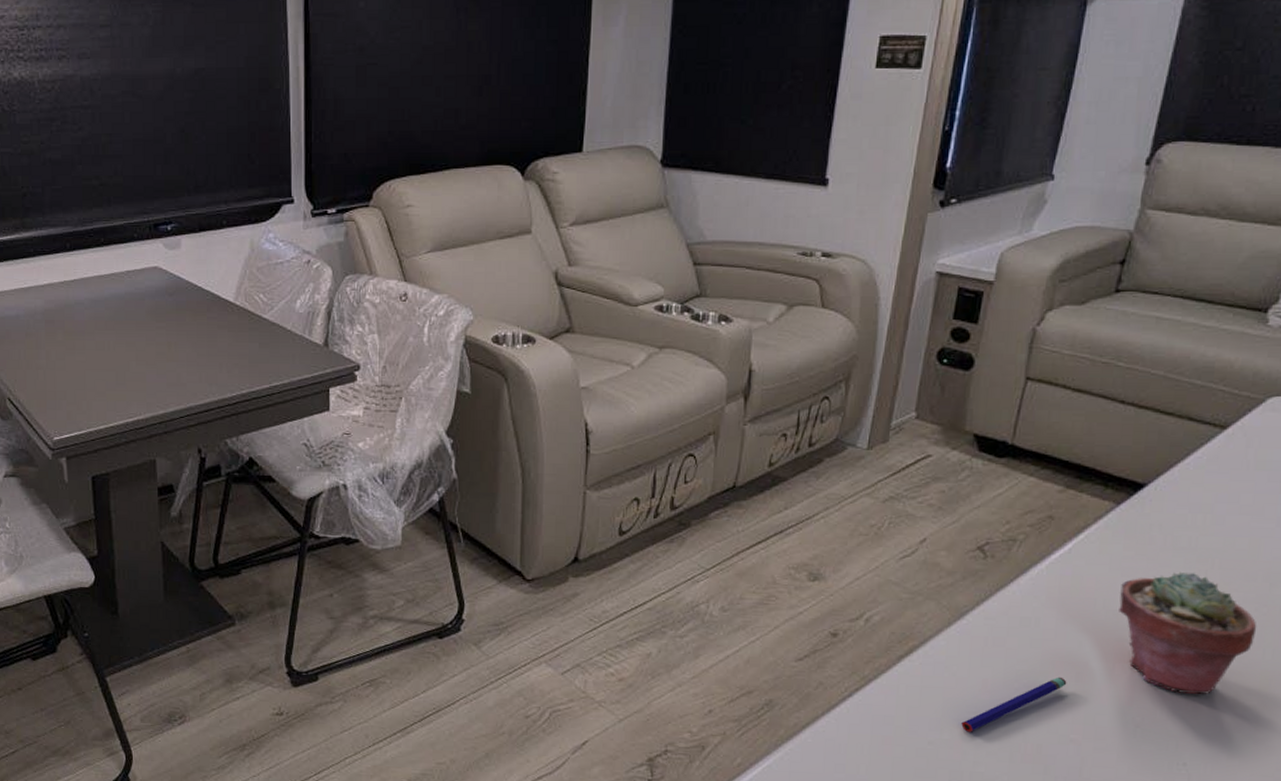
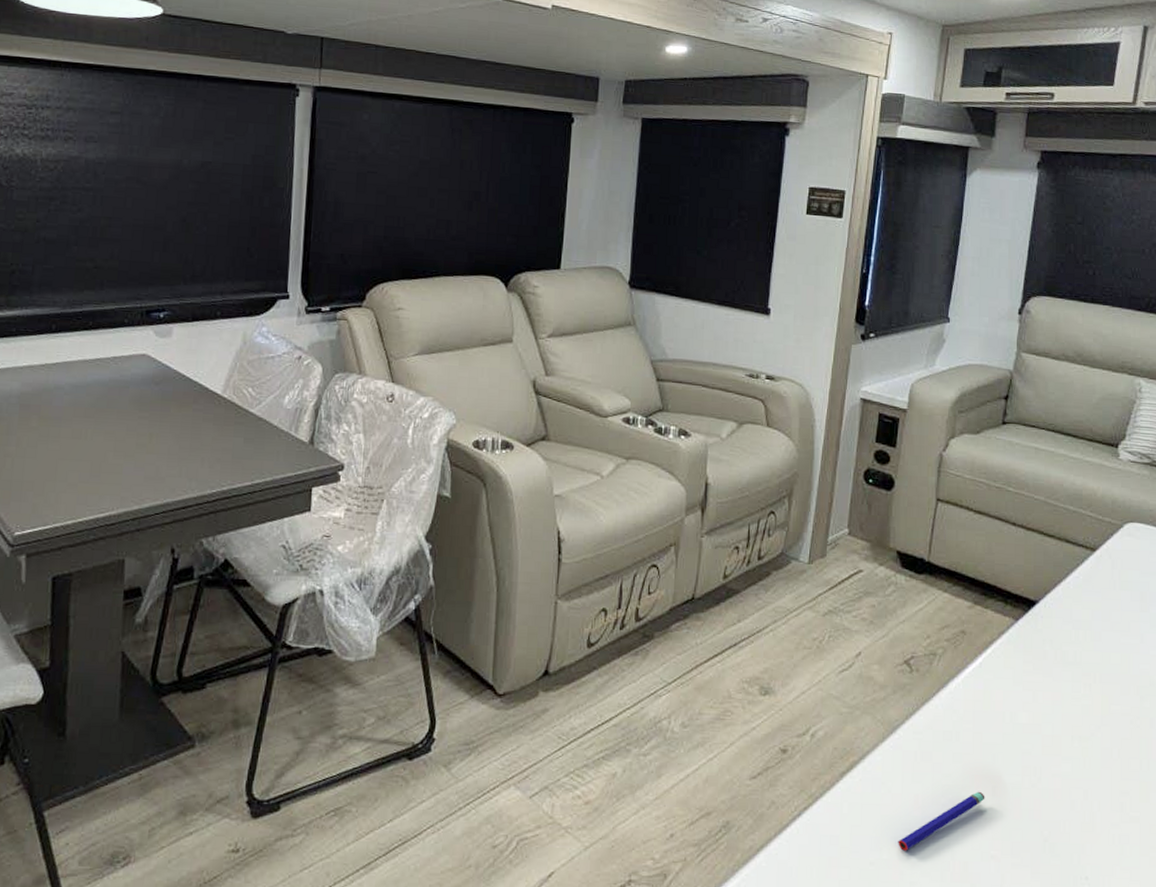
potted succulent: present [1119,571,1257,695] -> none [1023,685,1134,807]

